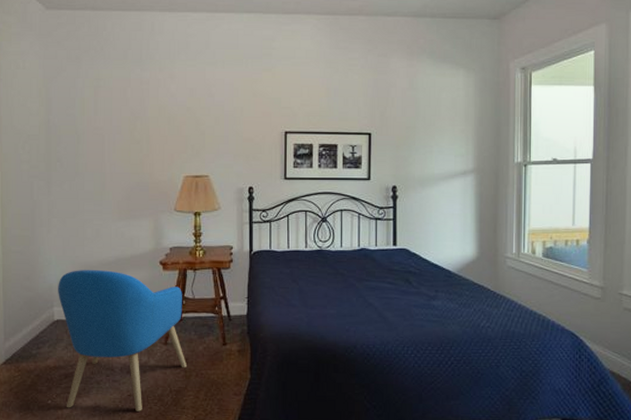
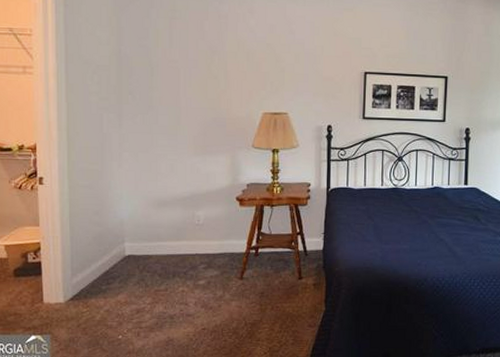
armchair: present [58,270,187,411] -> none [129,205,262,344]

